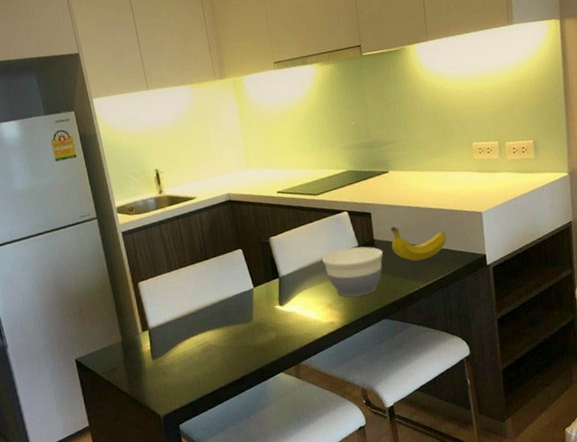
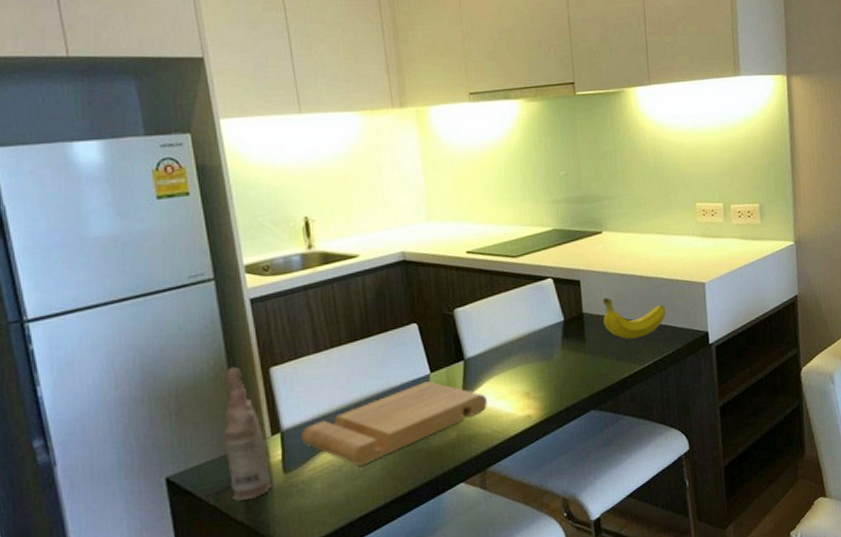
bottle: none [109,281,145,378] -> present [224,366,272,501]
cutting board: none [162,294,299,356] -> present [301,381,487,466]
bowl: present [322,246,383,297] -> none [520,321,593,384]

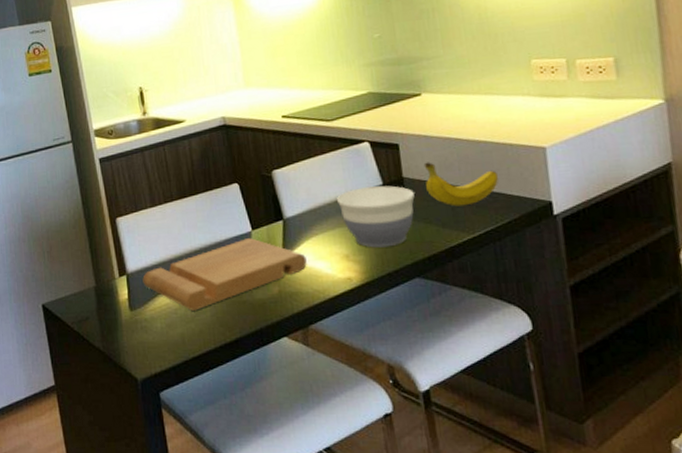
bottle: present [224,366,272,501] -> none [83,216,121,330]
bowl: none [520,321,593,384] -> present [337,185,415,248]

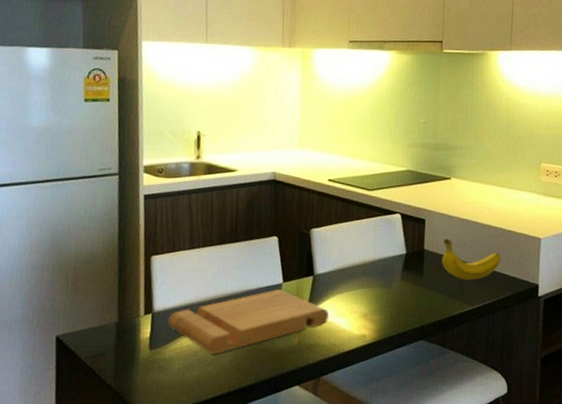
bowl: present [337,185,415,248] -> none [365,254,431,310]

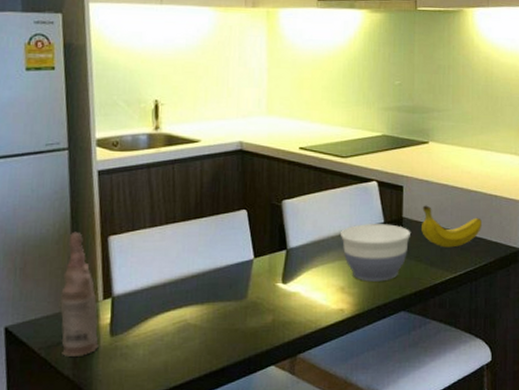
bottle: none [105,250,139,367] -> present [60,231,99,356]
cutting board: present [168,289,329,354] -> none [129,266,304,338]
bowl: none [365,254,431,310] -> present [341,224,410,282]

